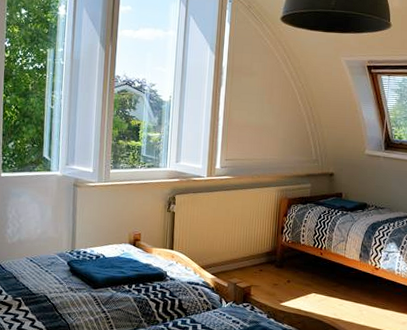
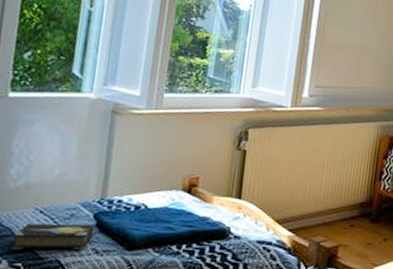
hardback book: none [13,269,69,288] -> present [11,223,95,250]

